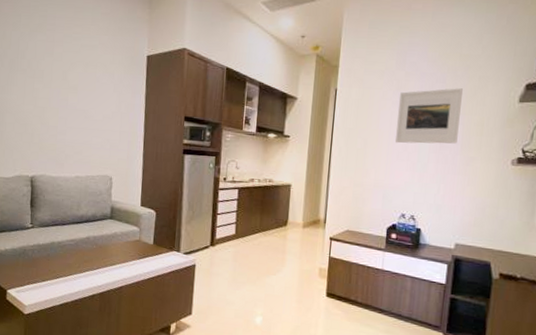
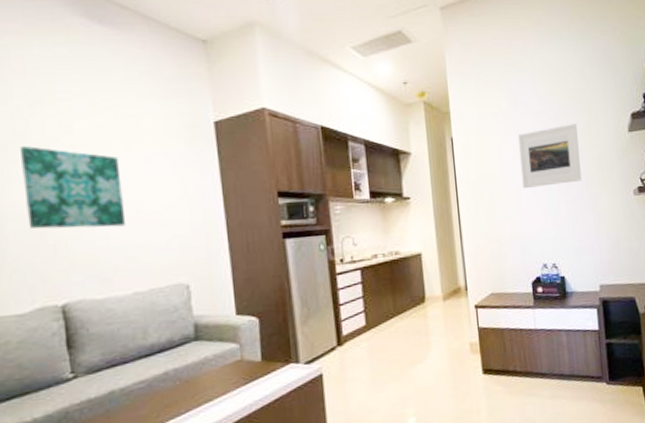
wall art: none [19,62,79,127] -> present [19,146,126,229]

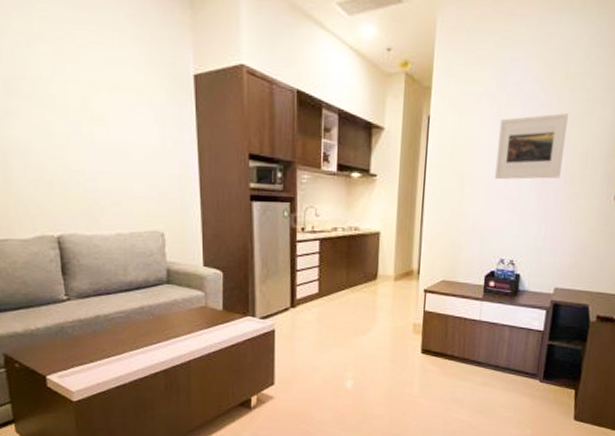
wall art: present [19,146,126,229] -> none [19,83,111,171]

